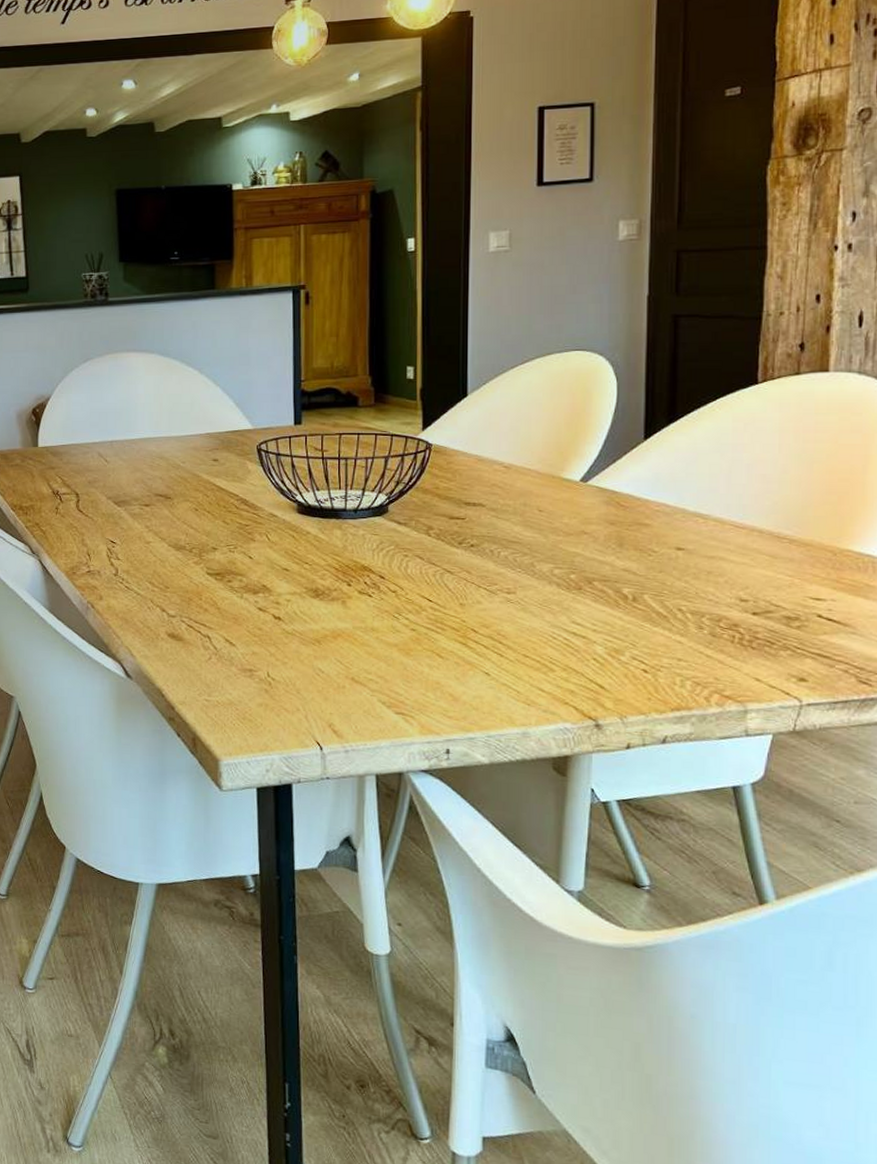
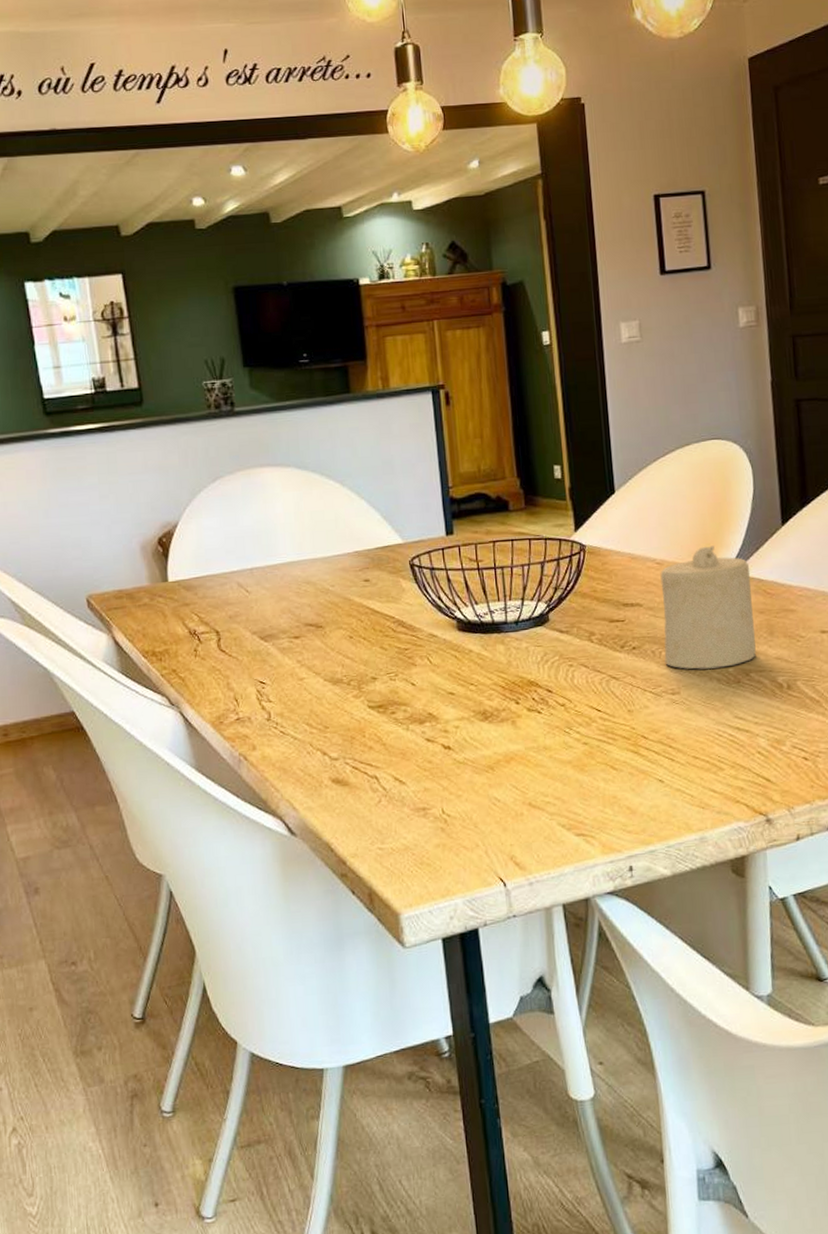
candle: none [503,454,604,573] -> present [660,545,756,670]

